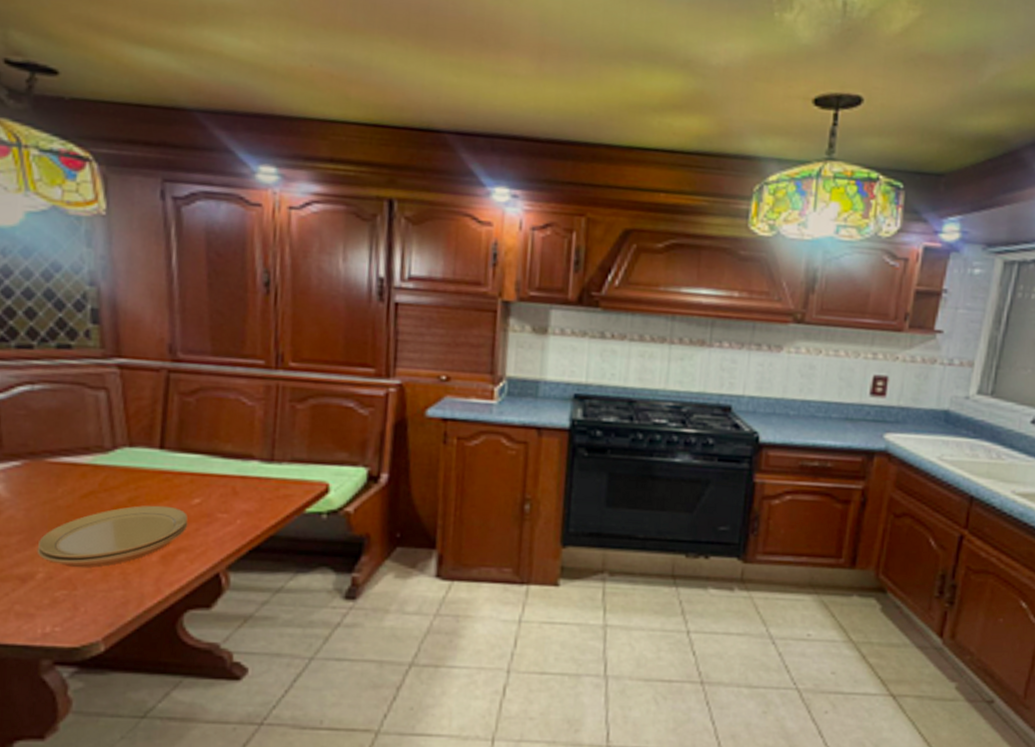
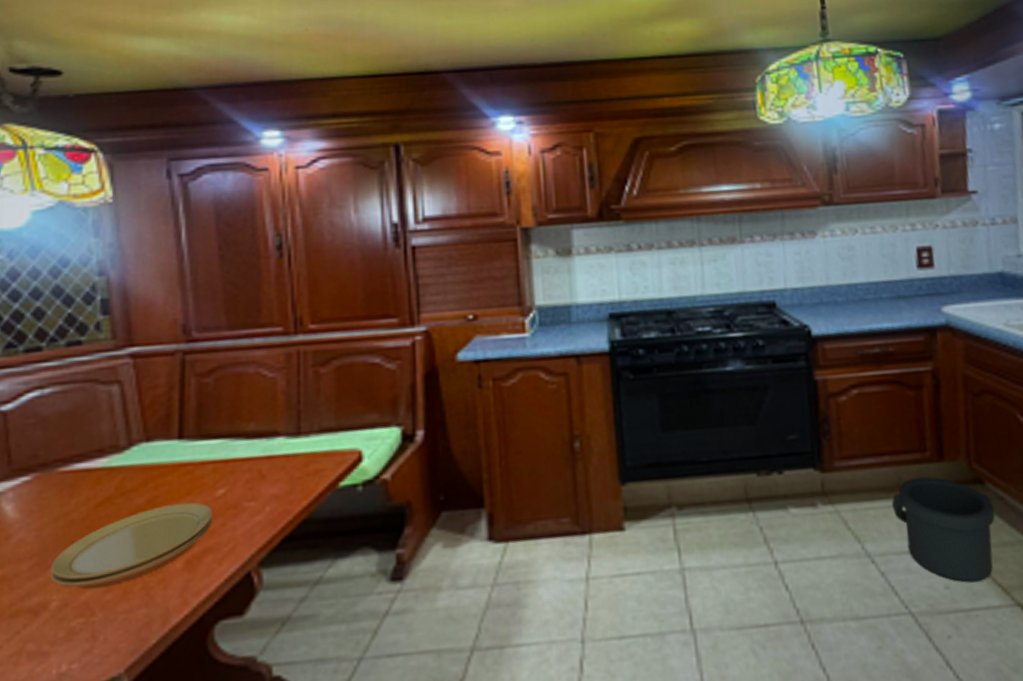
bucket: none [800,578,890,672] -> present [892,476,995,583]

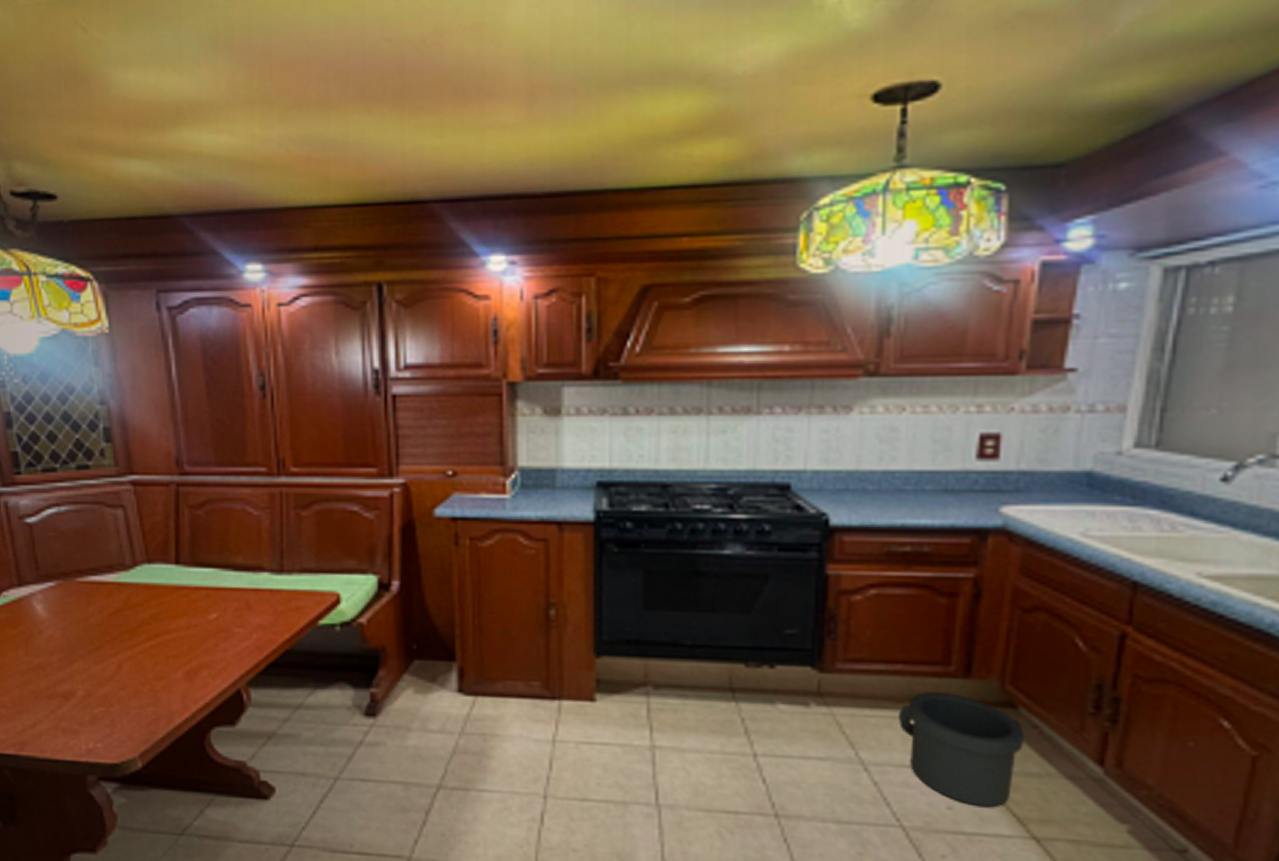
plate: present [50,502,213,589] -> none [75,621,208,685]

